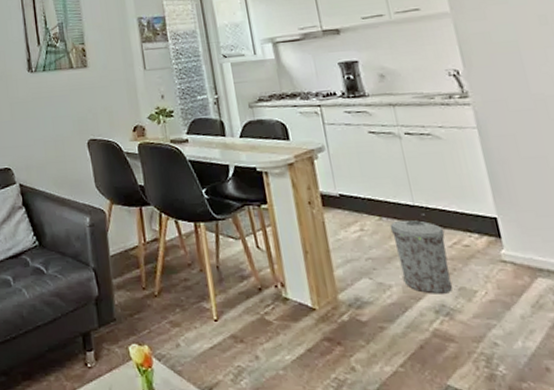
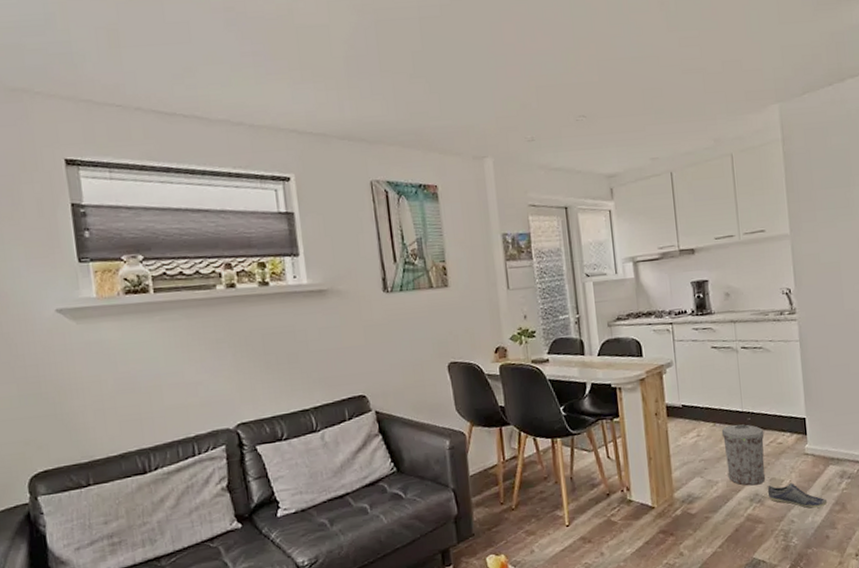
shoe: none [456,295,542,330] -> present [767,483,828,508]

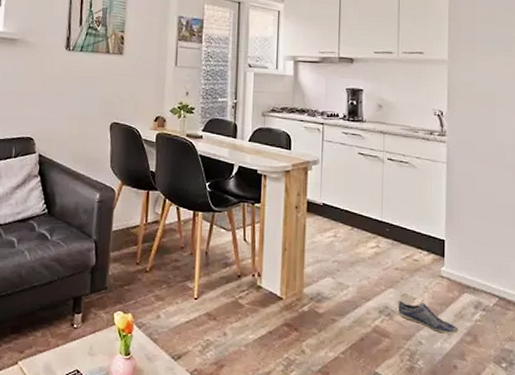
trash can: present [721,424,765,486] -> none [358,232,401,298]

